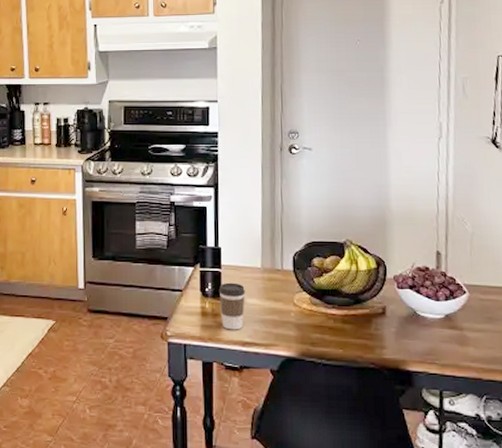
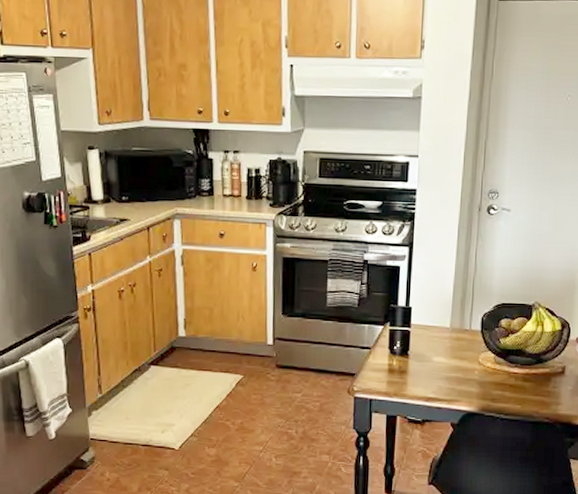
coffee cup: present [218,282,245,330] -> none [406,341,433,387]

